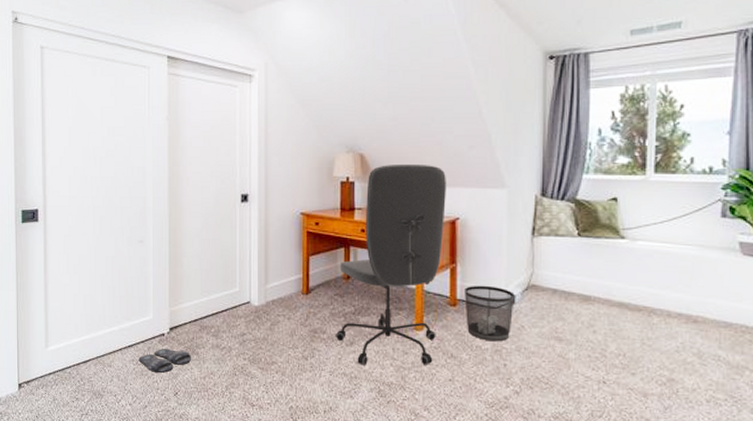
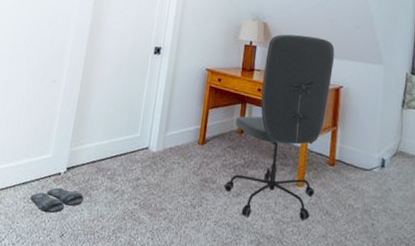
waste bin: present [464,285,515,342] -> none [342,147,385,202]

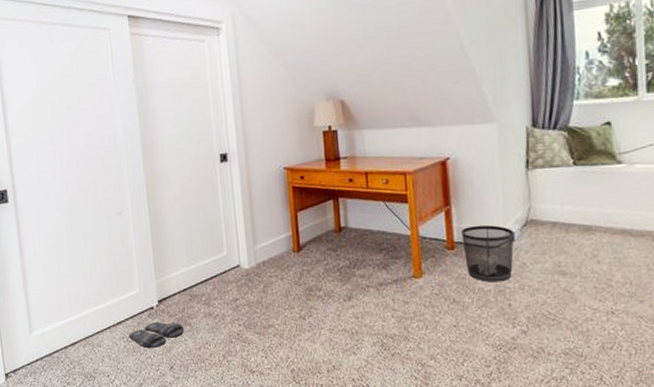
office chair: present [223,34,335,221] -> none [329,105,436,320]
waste bin: none [342,147,385,202] -> present [461,224,514,282]

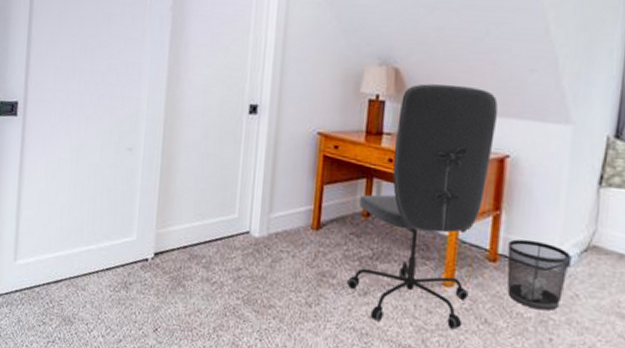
slippers: present [128,321,184,348] -> none [116,275,176,305]
office chair: none [329,105,436,320] -> present [346,83,498,330]

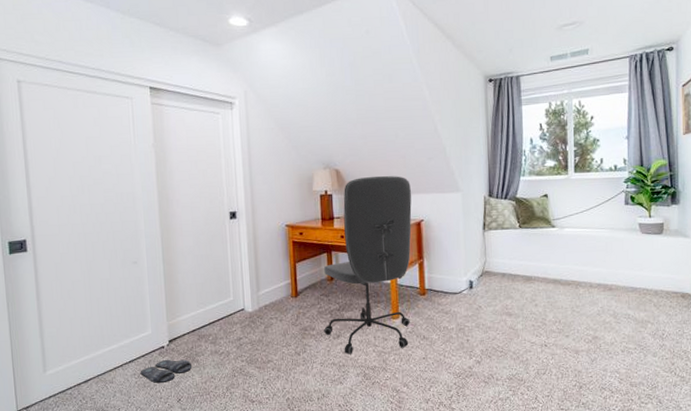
slippers: none [116,275,176,305] -> present [140,359,191,383]
waste bin: present [507,239,570,311] -> none [431,275,473,322]

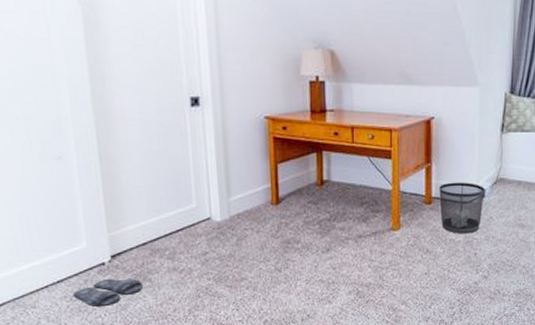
office chair: present [323,176,412,355] -> none [310,62,421,270]
waste bin: none [431,275,473,322] -> present [439,182,485,234]

